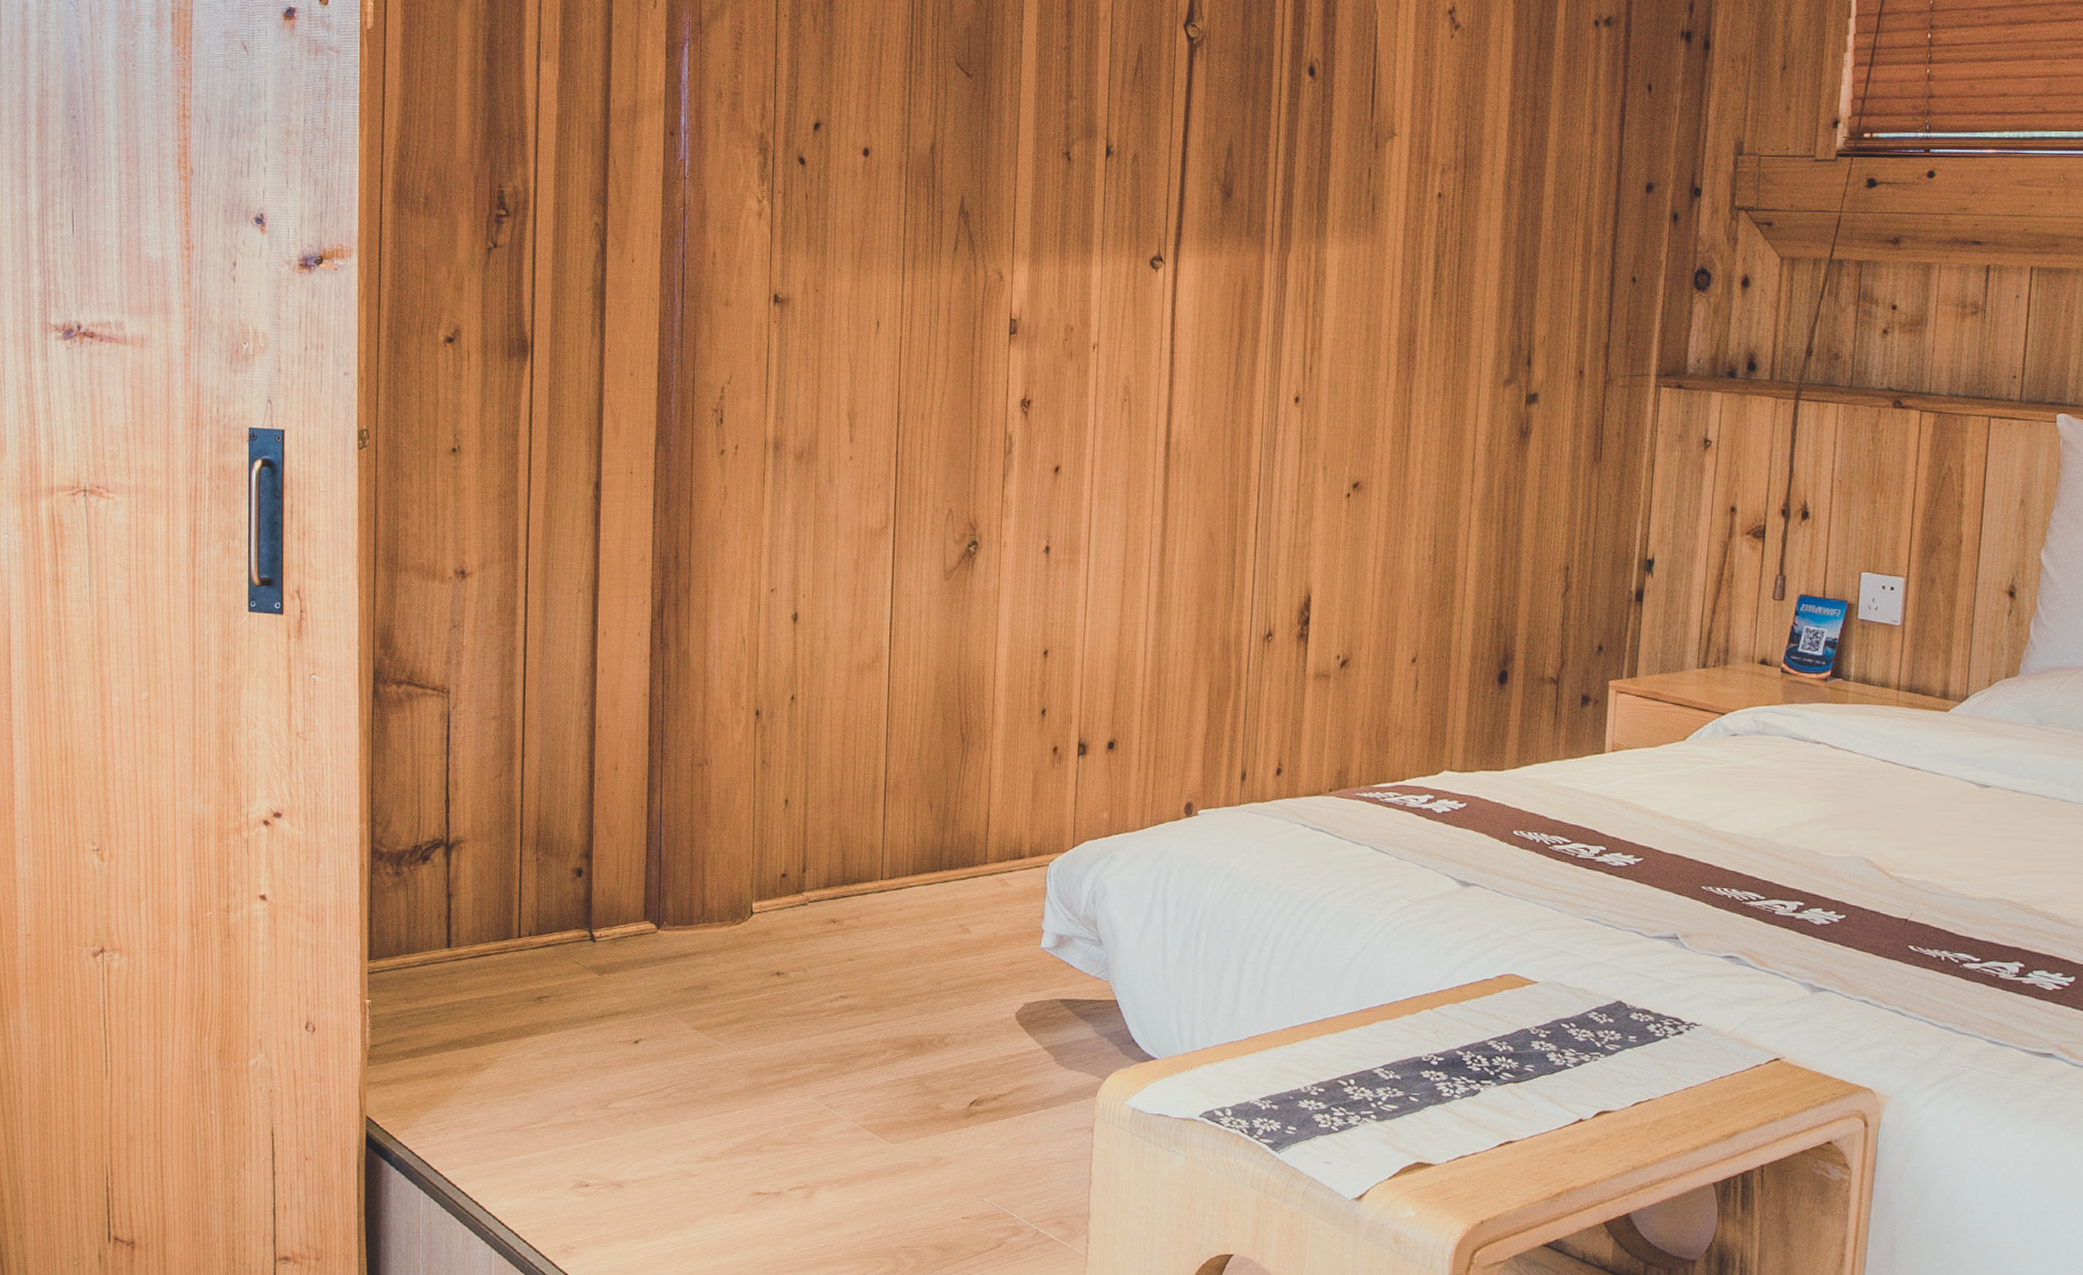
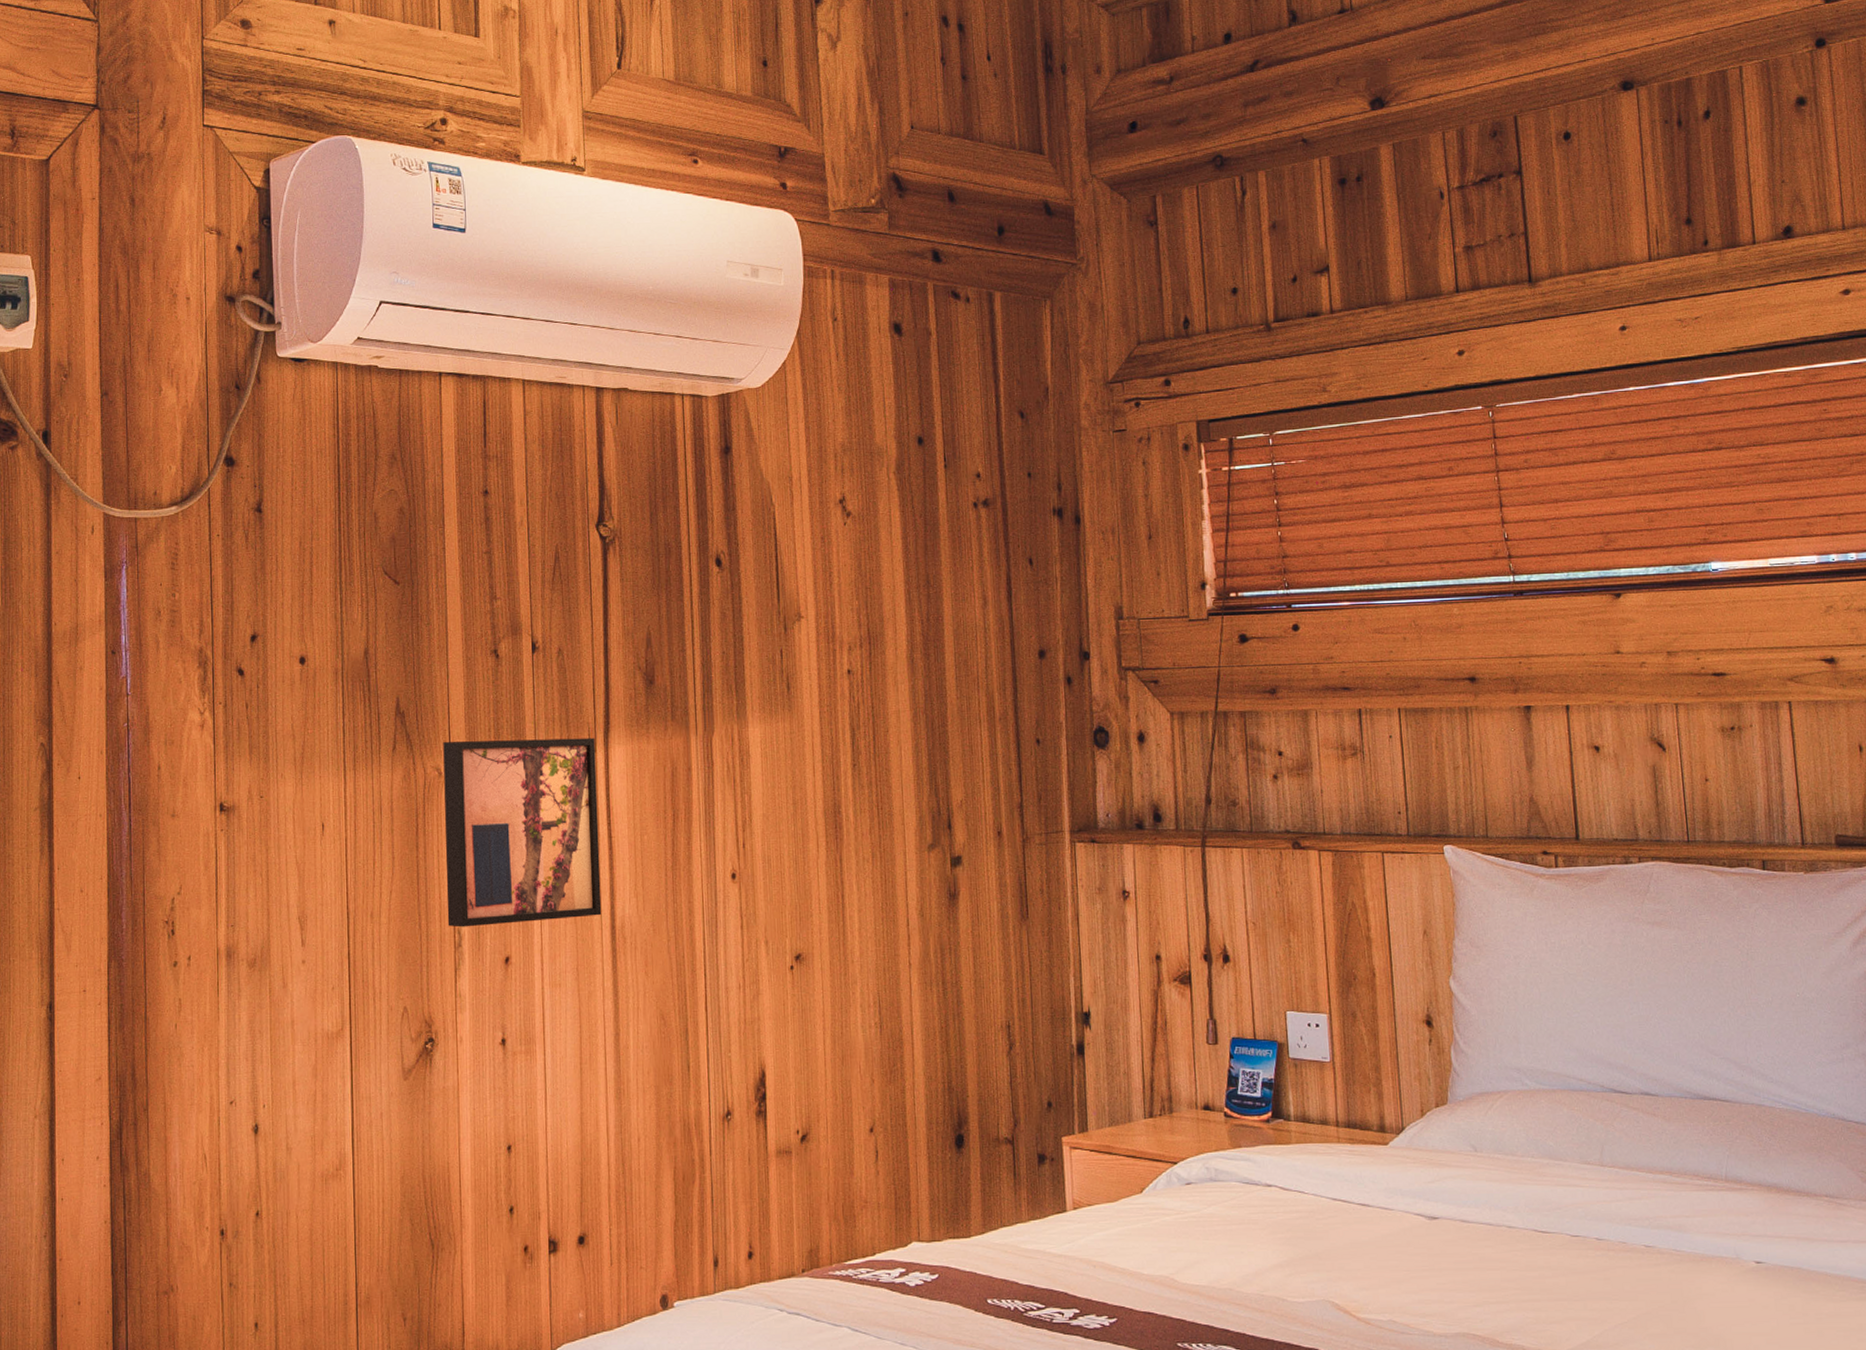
wall art: none [999,245,1165,434] -> present [443,738,602,928]

